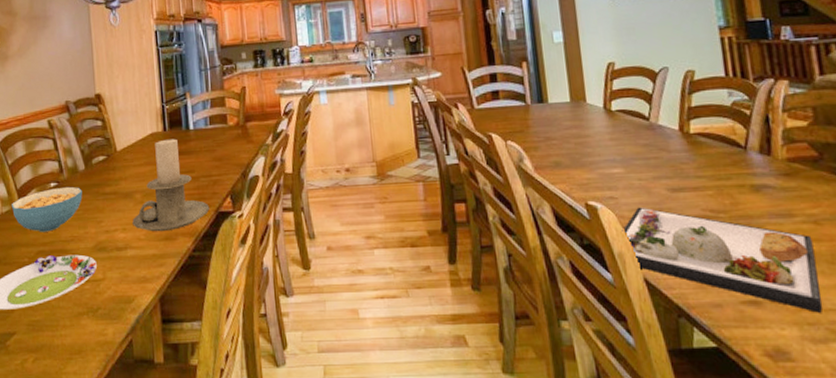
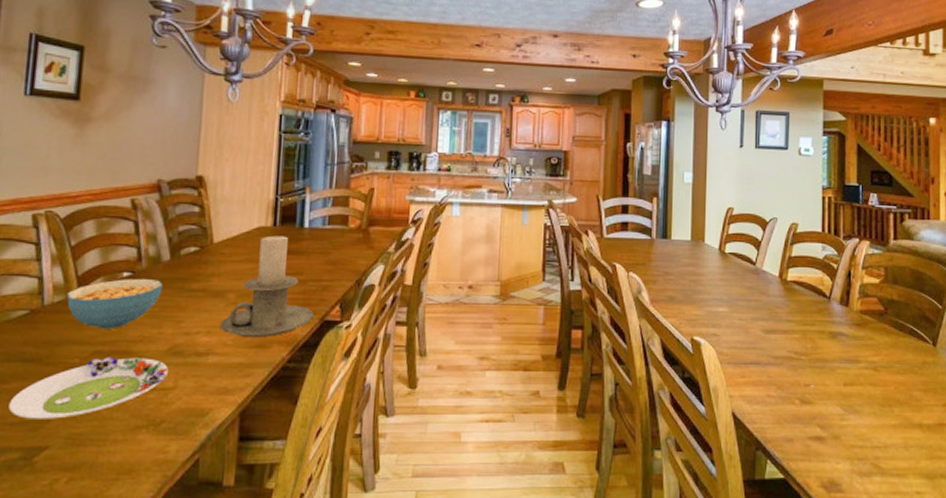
dinner plate: present [622,207,823,313] -> none [719,345,871,449]

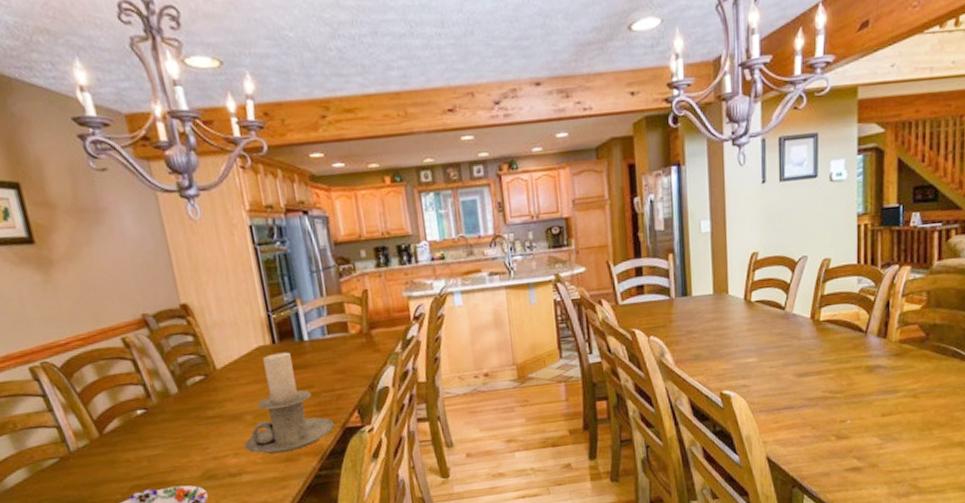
cereal bowl: present [67,278,163,329] -> none [89,412,180,466]

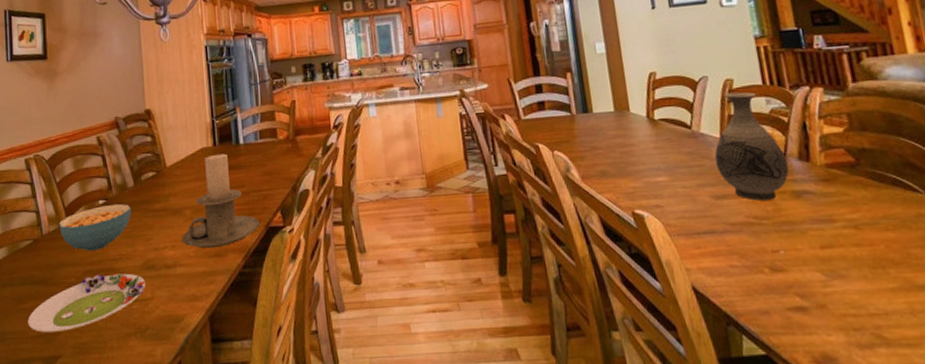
cereal bowl: none [89,412,180,466] -> present [59,203,131,251]
vase: none [802,271,867,377] -> present [714,92,789,201]

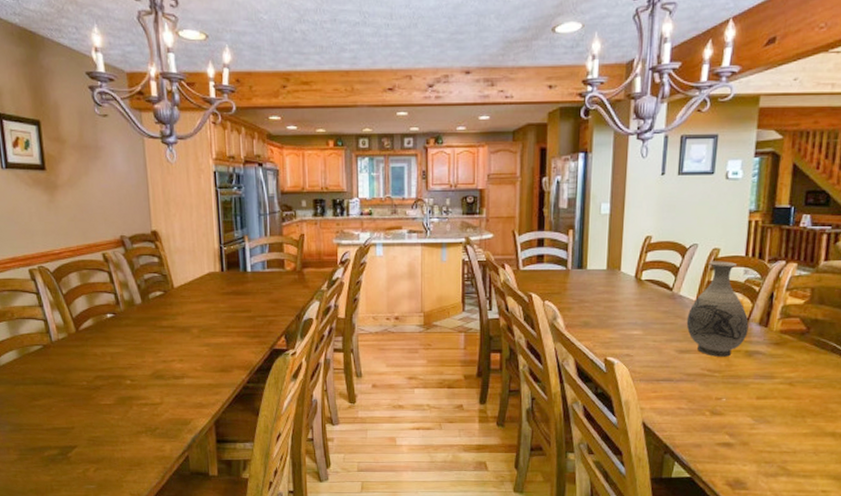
salad plate: present [28,273,145,333] -> none [42,380,155,426]
cereal bowl: present [59,203,131,251] -> none [68,318,140,359]
candle holder: present [182,153,260,249] -> none [189,279,264,364]

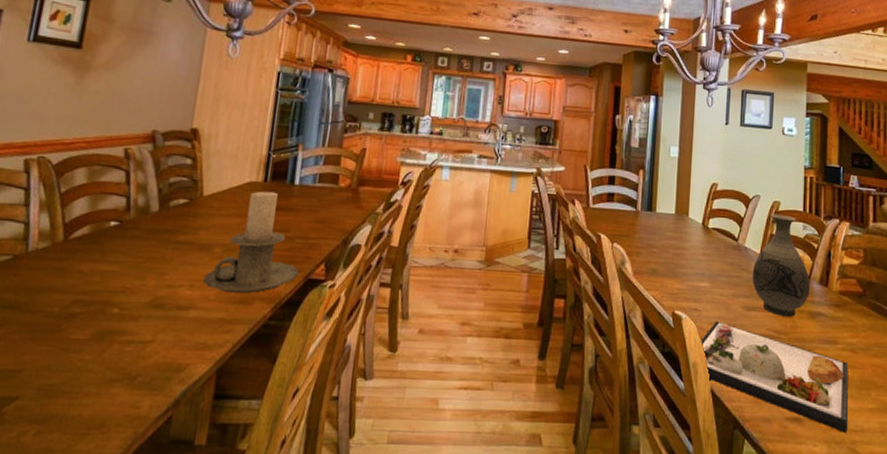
candle holder: none [189,279,264,364] -> present [203,191,299,294]
dinner plate: none [631,364,785,454] -> present [699,321,848,433]

